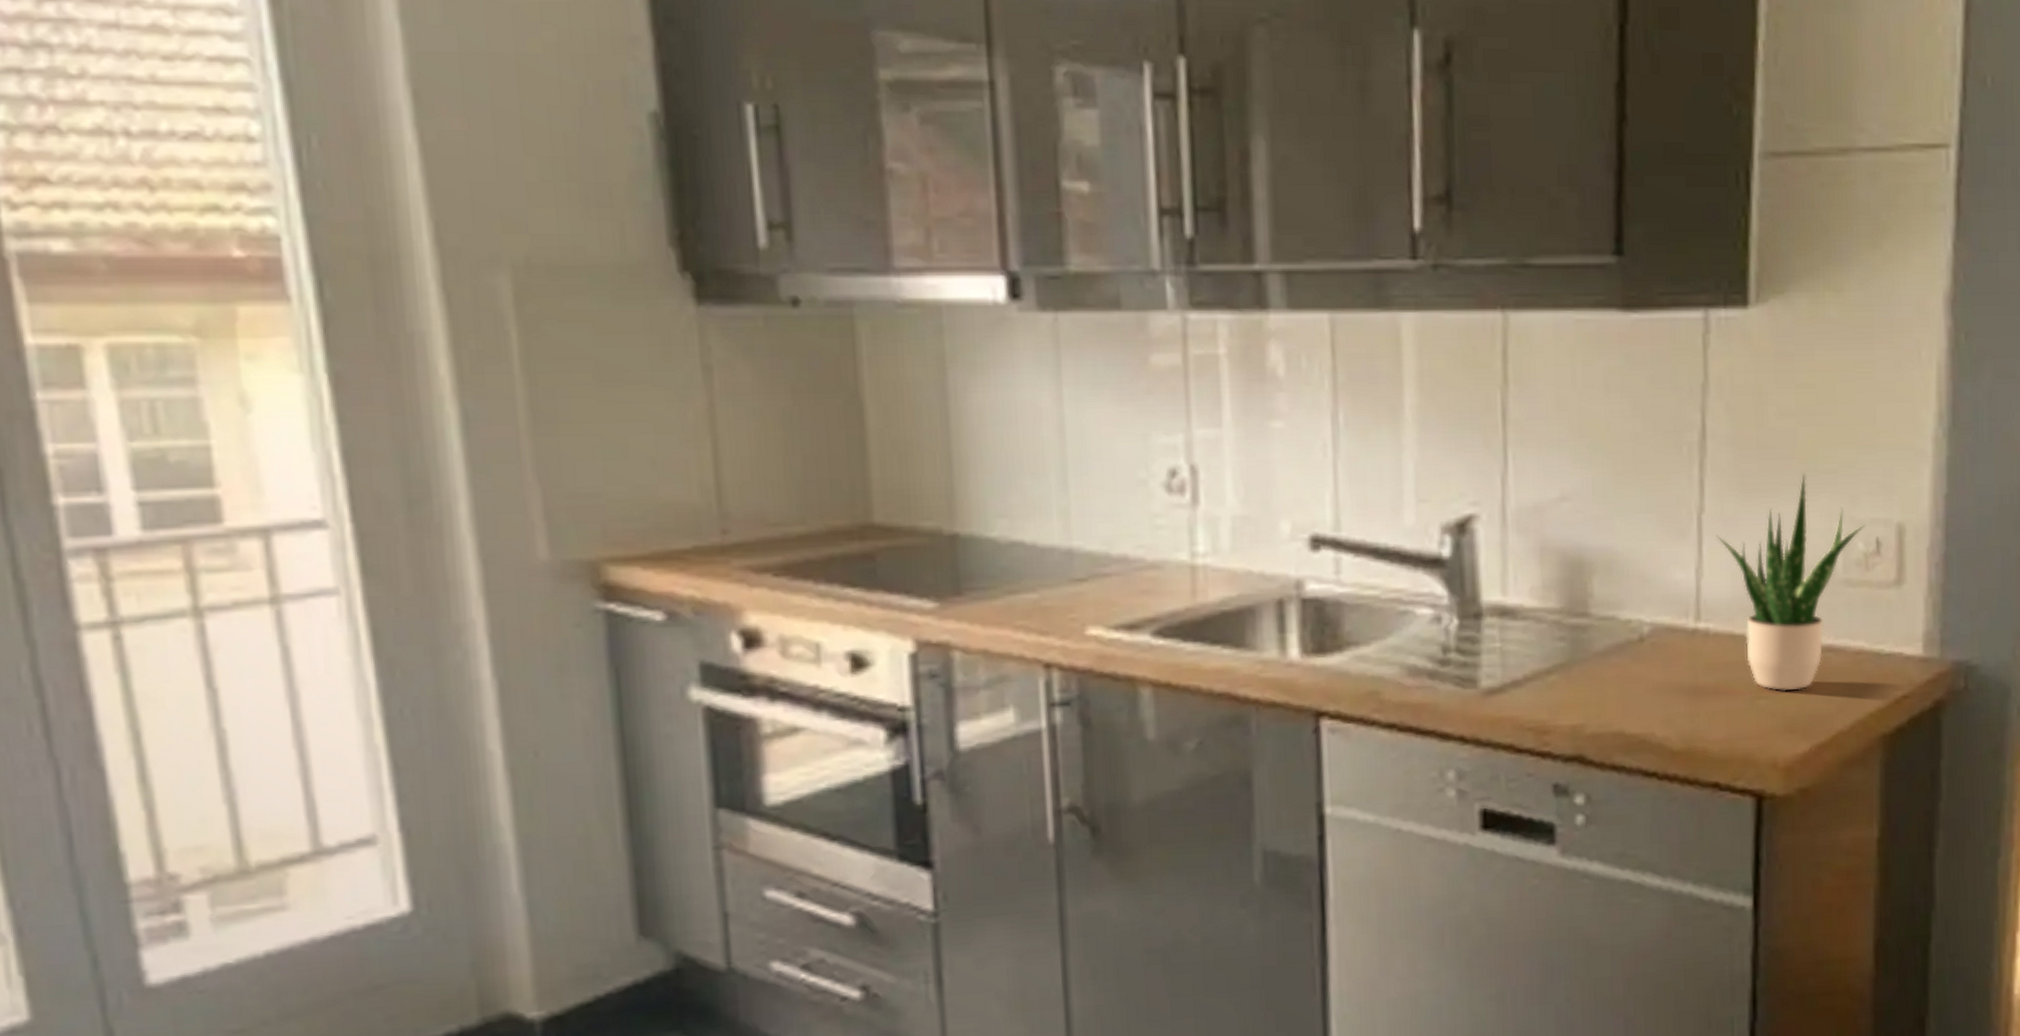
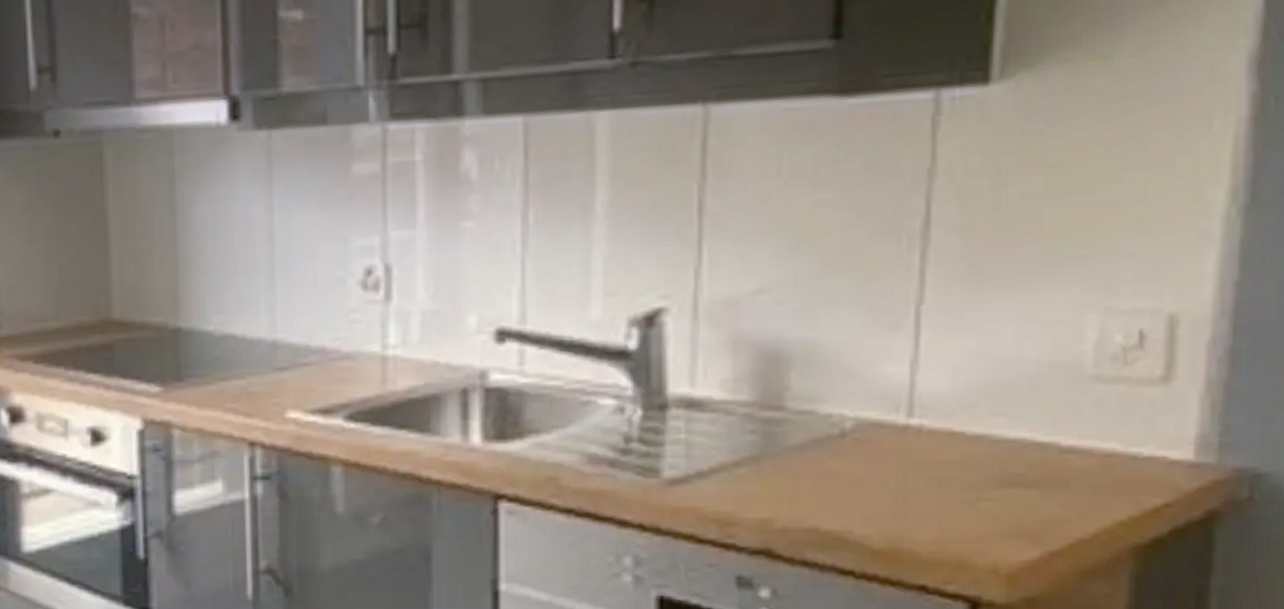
potted plant: present [1715,472,1866,691] -> none [936,260,1127,493]

